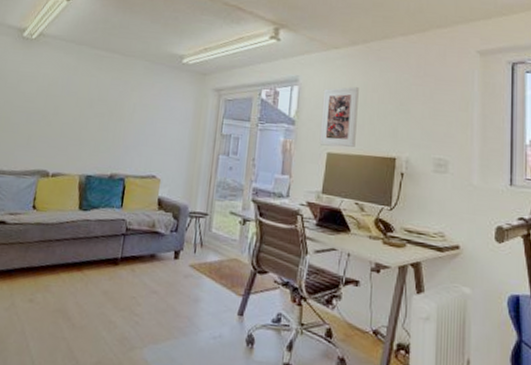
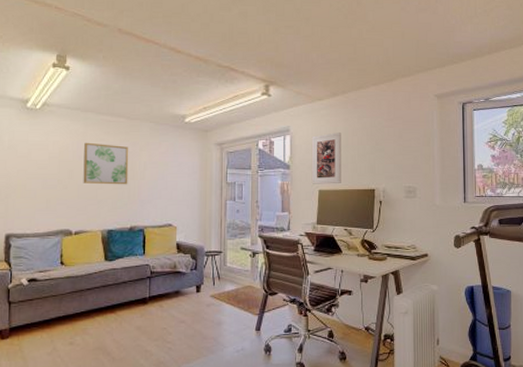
wall art: none [67,77,120,127] -> present [83,142,129,185]

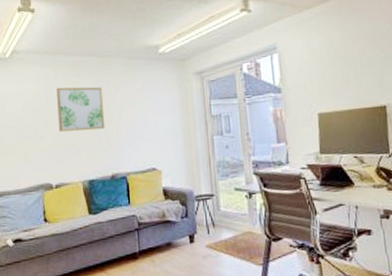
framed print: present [311,132,341,184] -> none [303,43,344,107]

